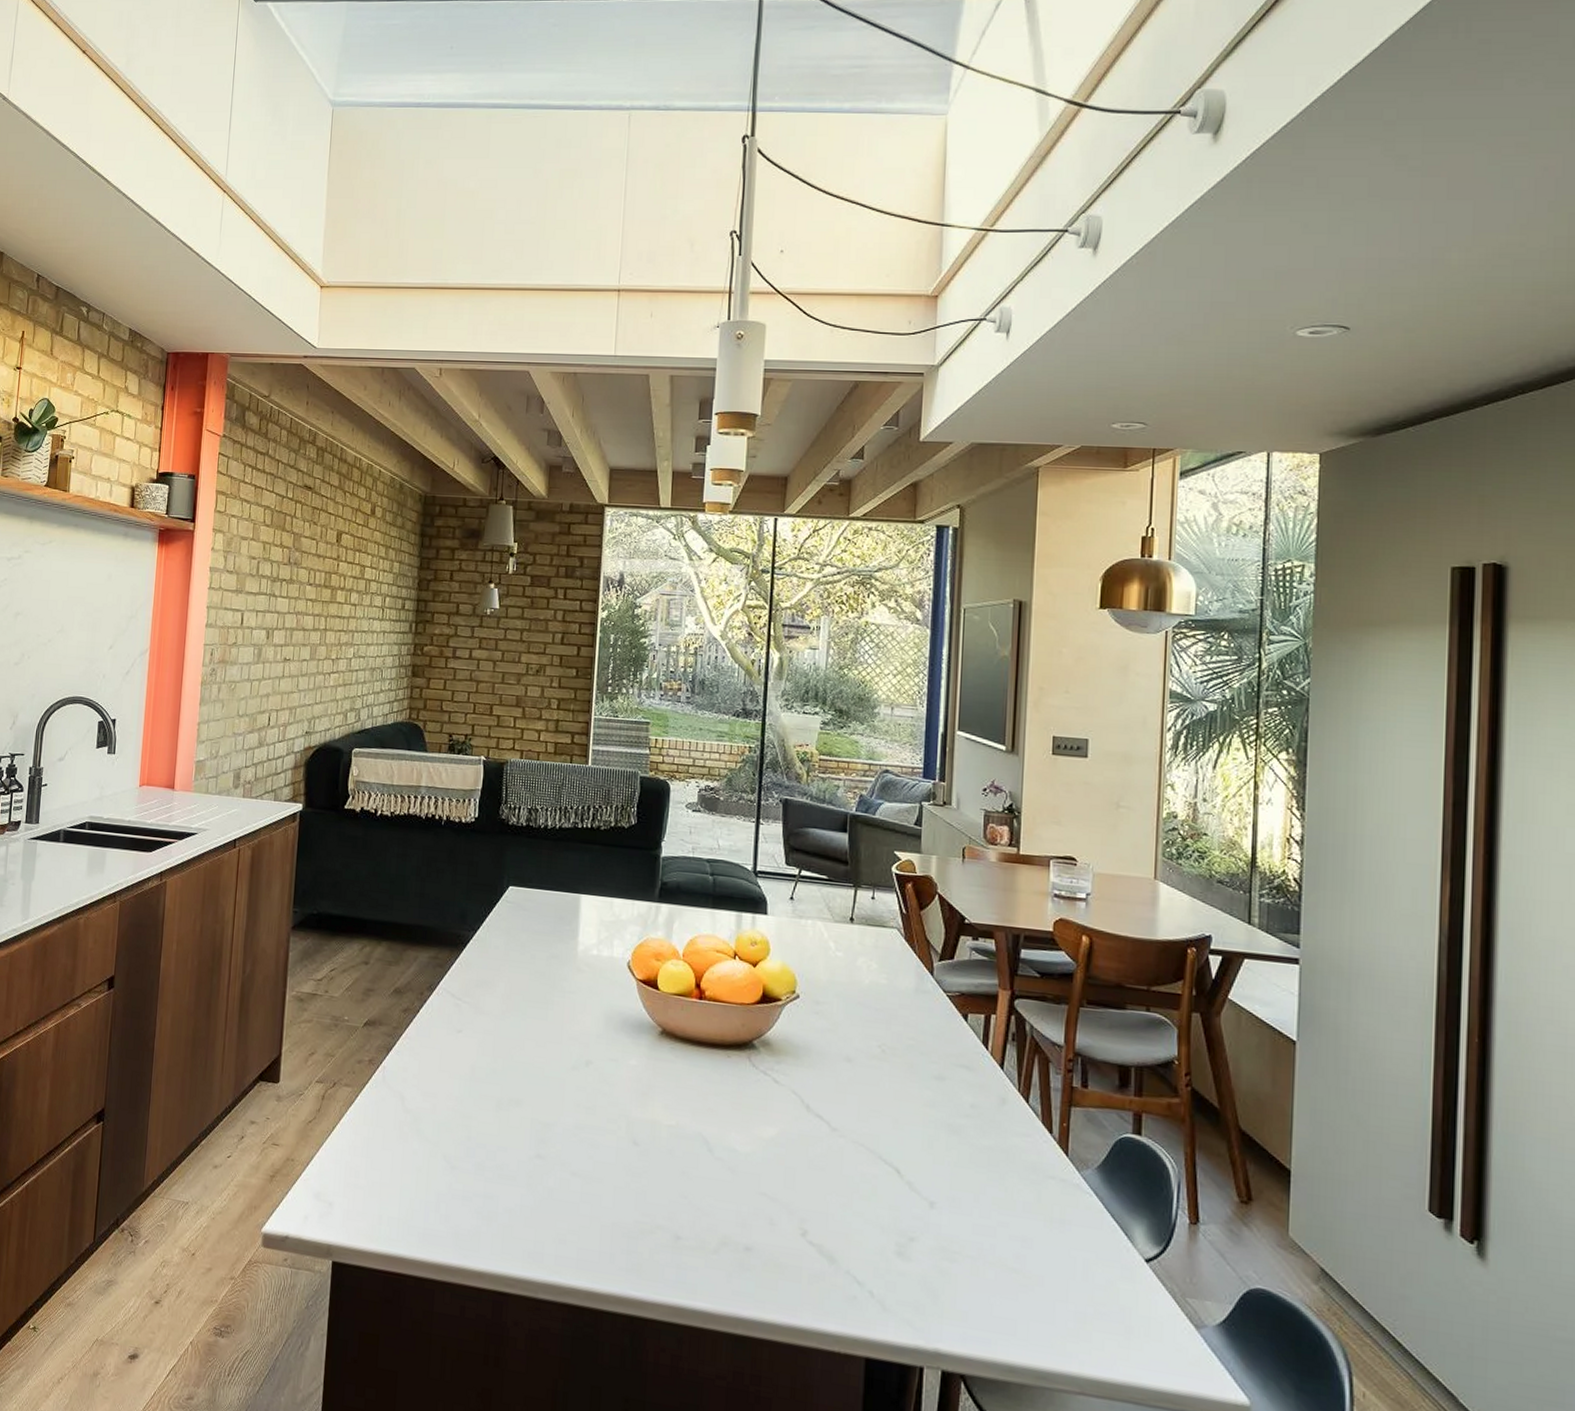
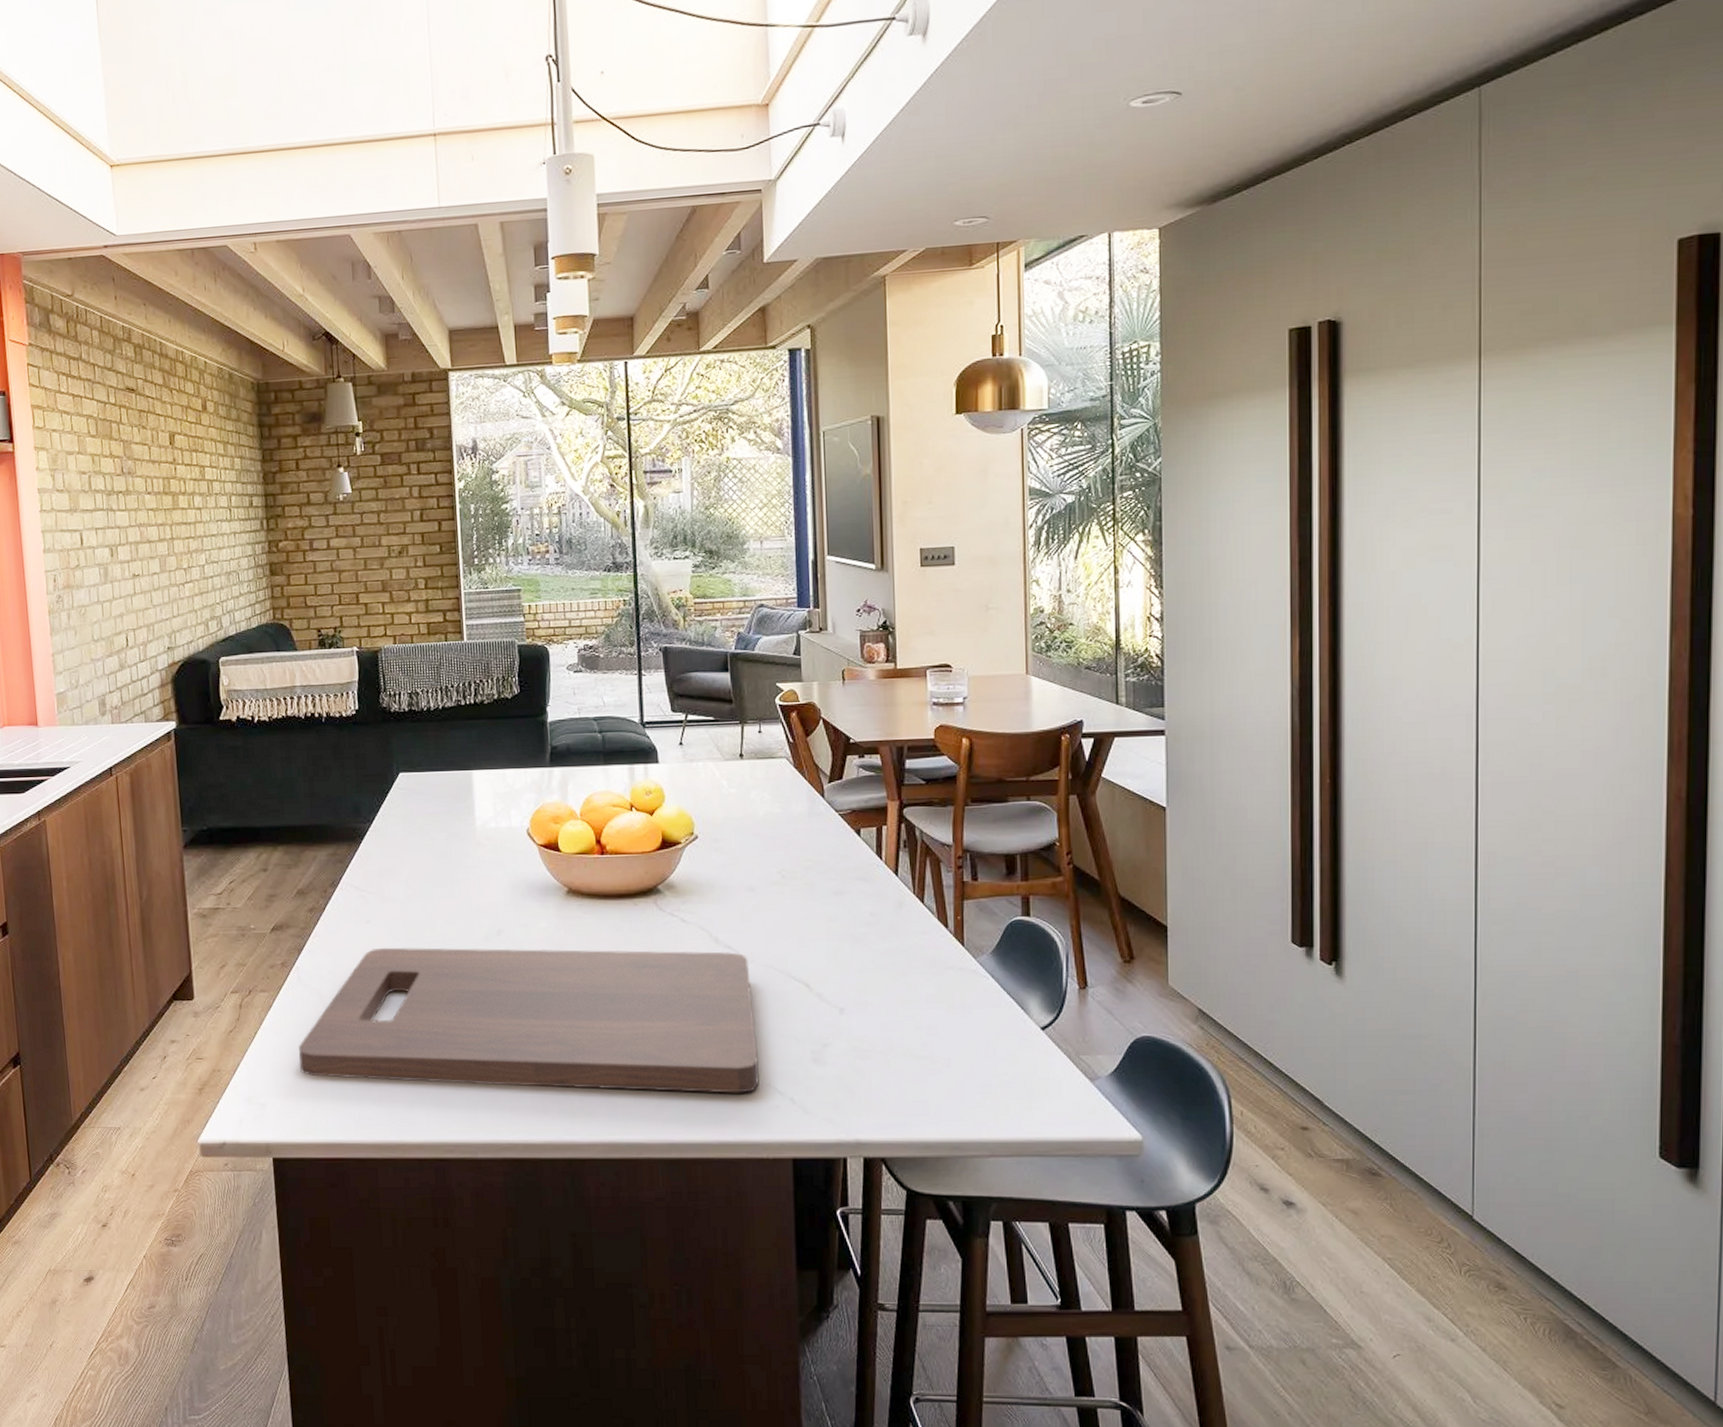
cutting board: none [372,1060,840,1277] -> present [299,947,760,1094]

